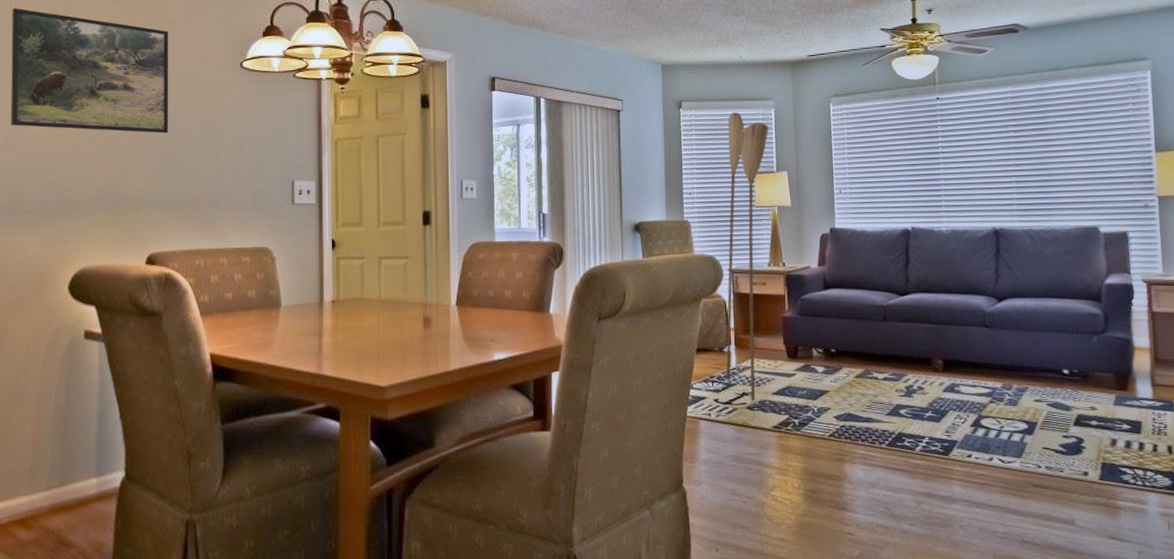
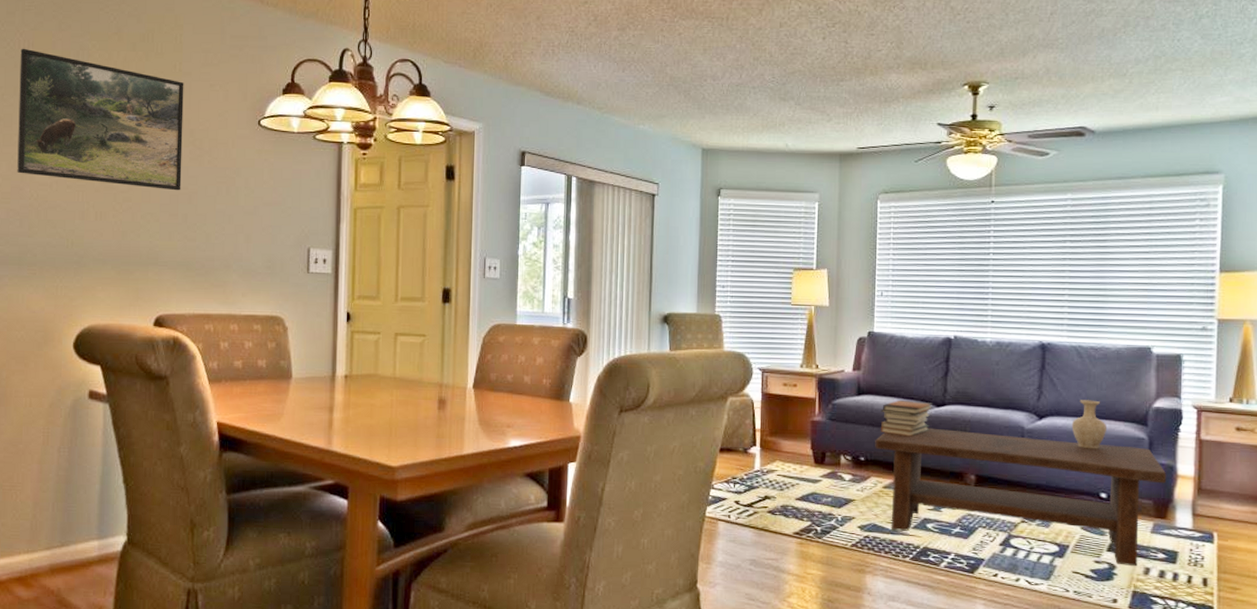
floor lamp: present [726,112,769,400] -> none [748,204,811,504]
coffee table: none [844,316,1124,439] -> present [875,428,1167,567]
book stack: none [847,291,896,326] -> present [880,399,932,437]
vase: none [1029,280,1063,328] -> present [1071,400,1106,449]

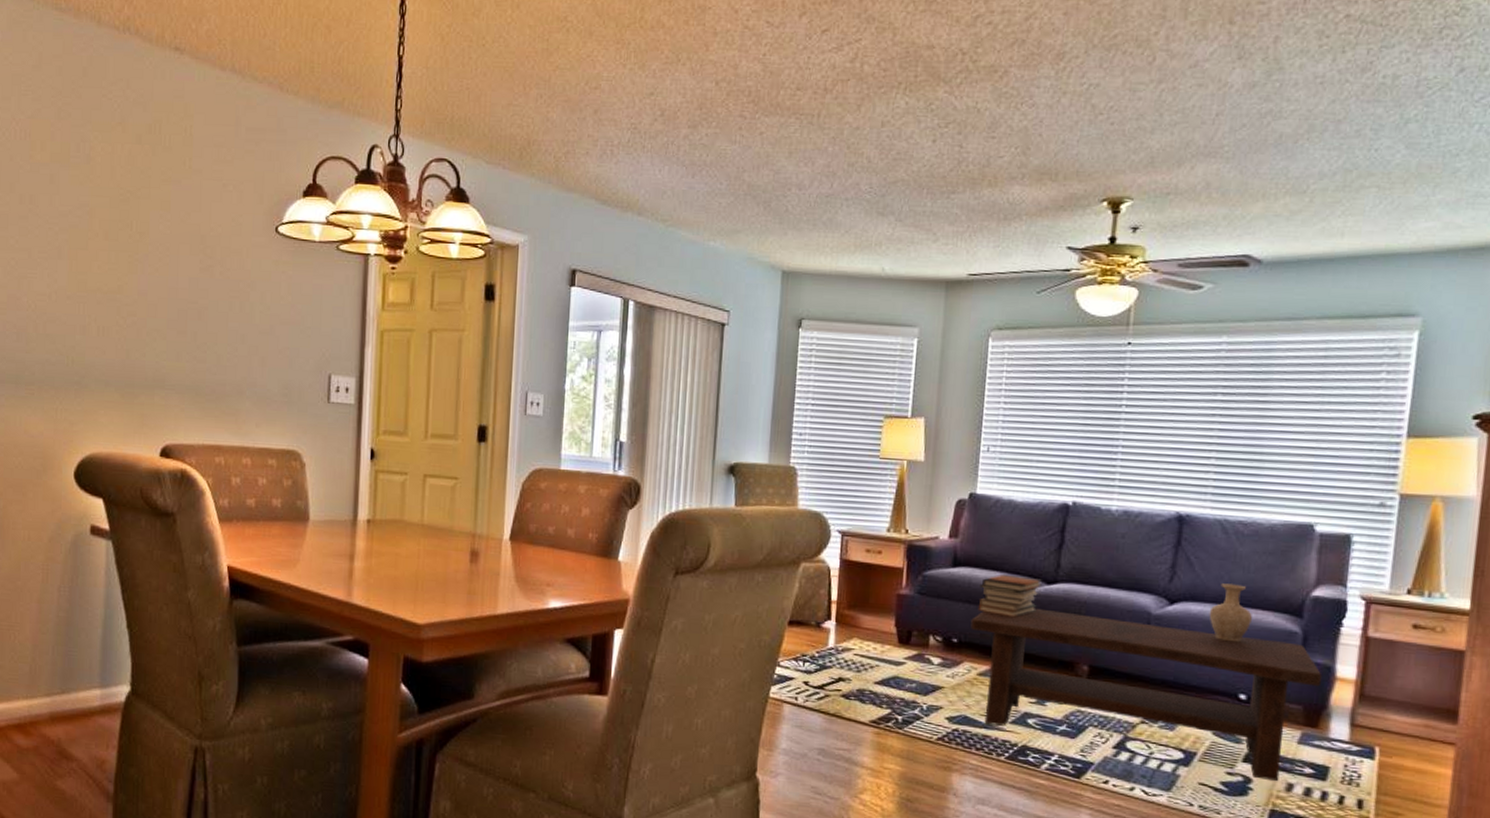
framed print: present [17,48,184,191] -> none [14,139,194,305]

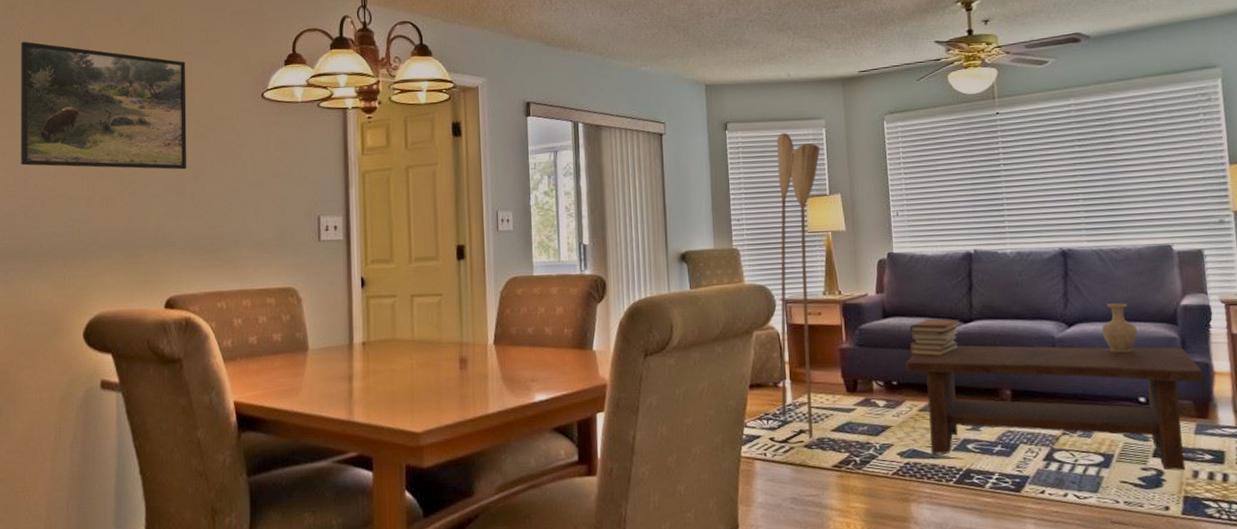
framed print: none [14,139,194,305] -> present [20,41,187,170]
floor lamp: none [820,338,908,688] -> present [777,133,820,438]

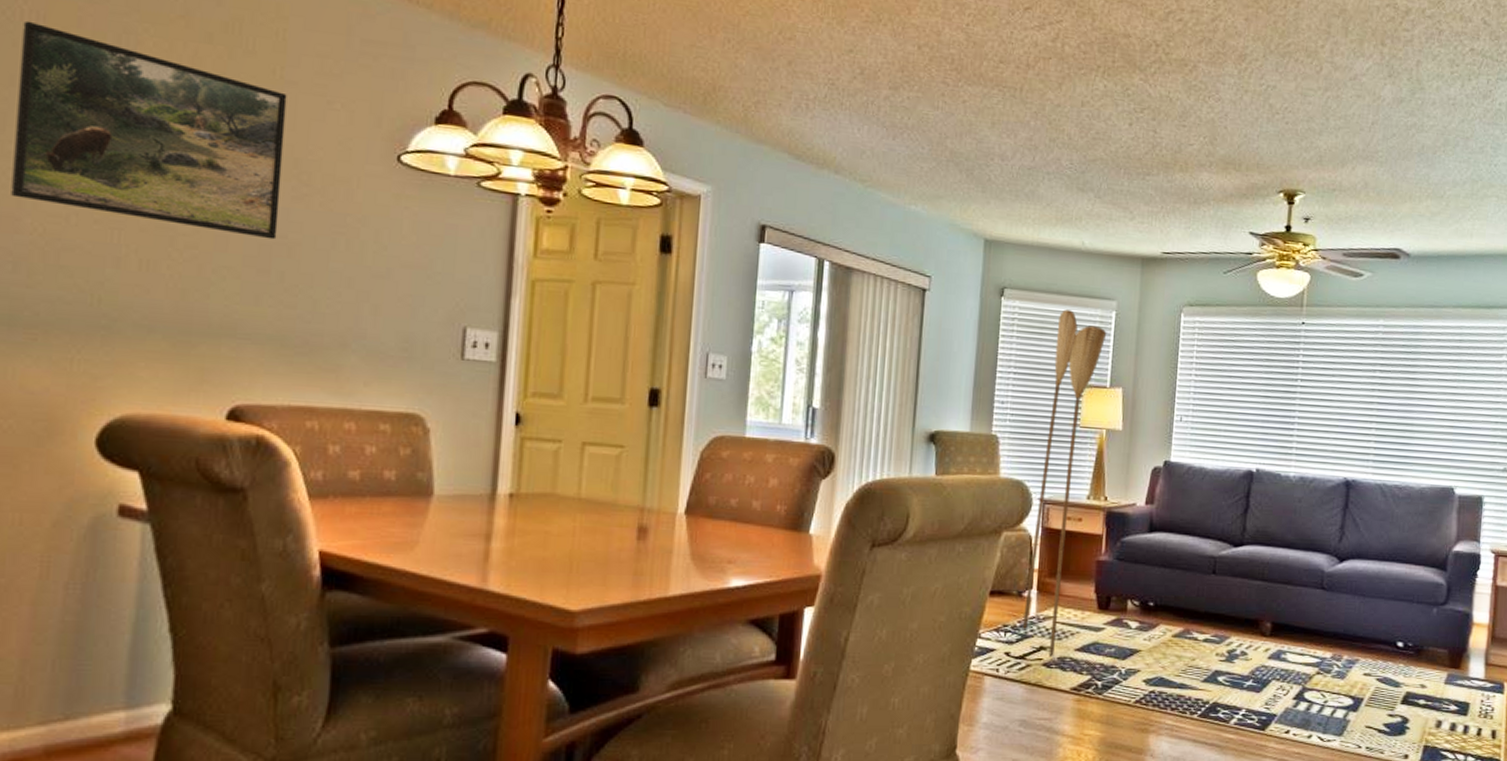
coffee table: present [906,345,1204,471] -> none [1166,570,1463,720]
book stack: present [908,319,960,356] -> none [1172,538,1230,580]
vase: present [1101,303,1137,354] -> none [1372,542,1407,595]

